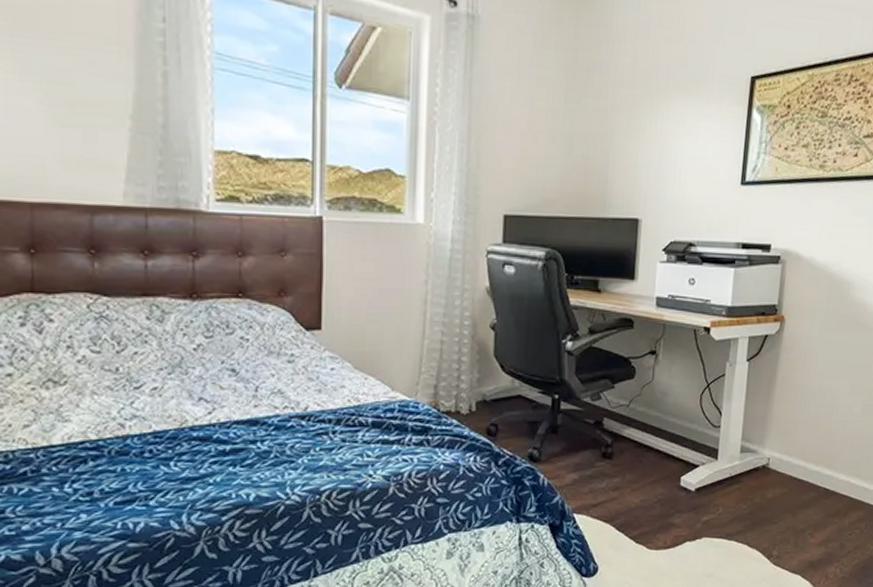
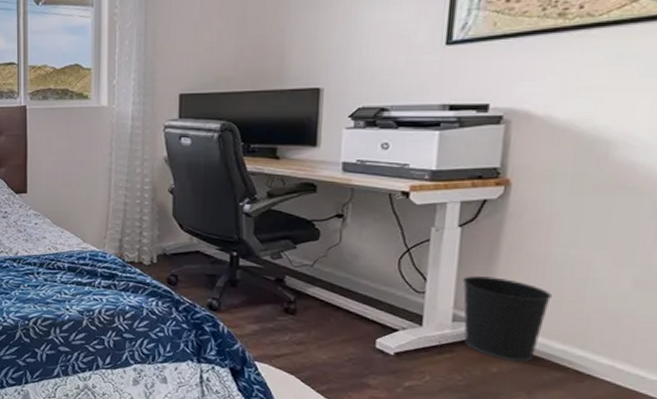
wastebasket: none [749,408,811,486] -> present [463,276,553,363]

